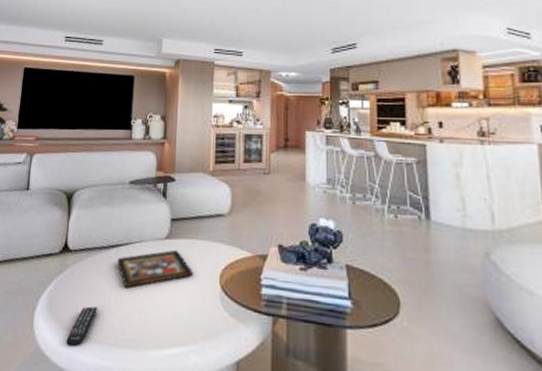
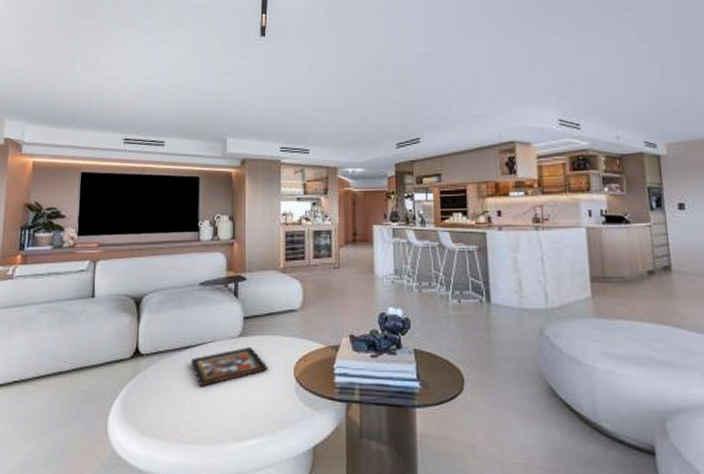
remote control: present [66,306,97,348] -> none [143,407,173,448]

